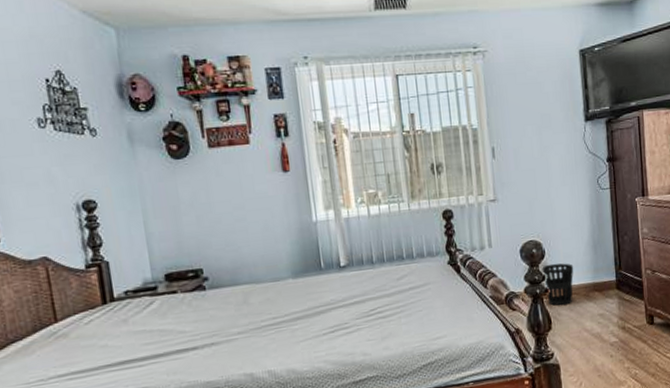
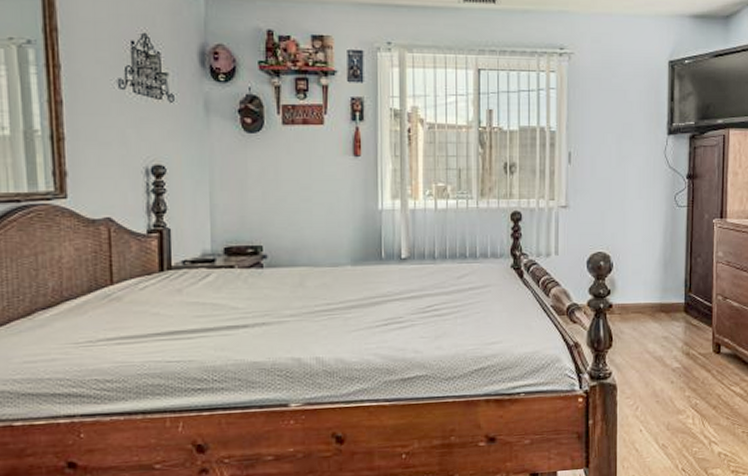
wastebasket: present [542,263,574,306] -> none [608,278,642,324]

